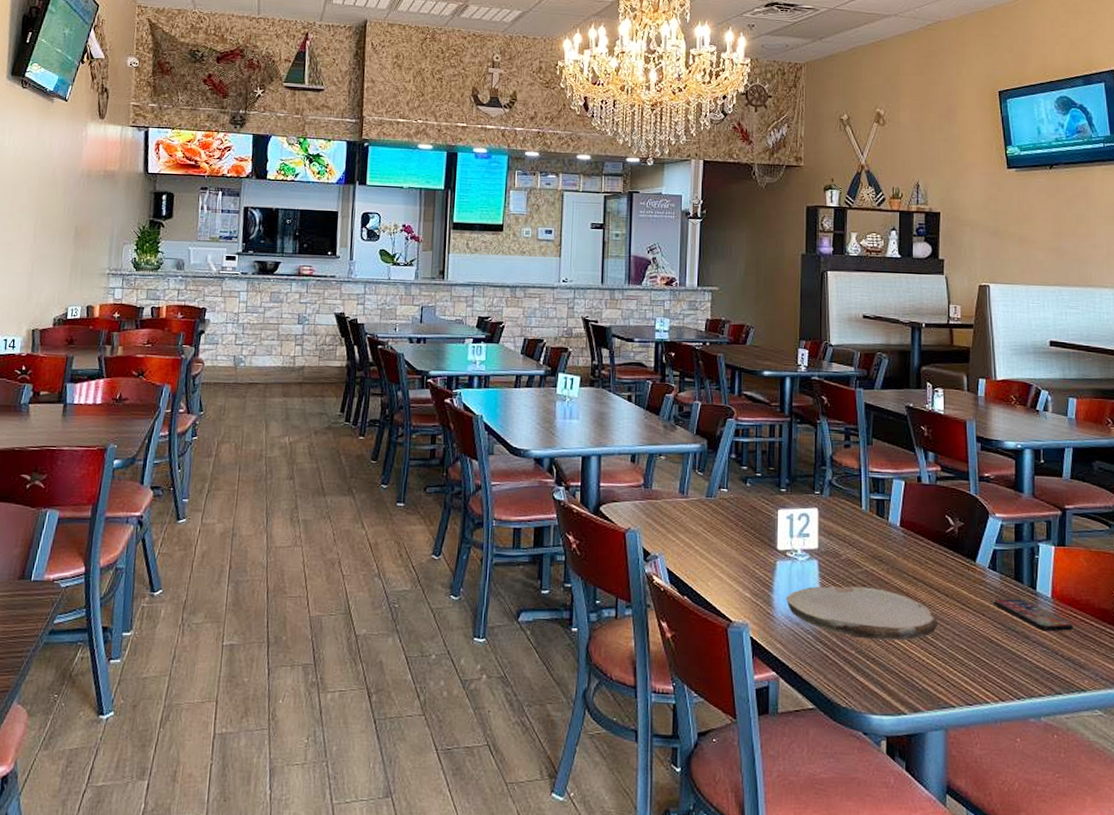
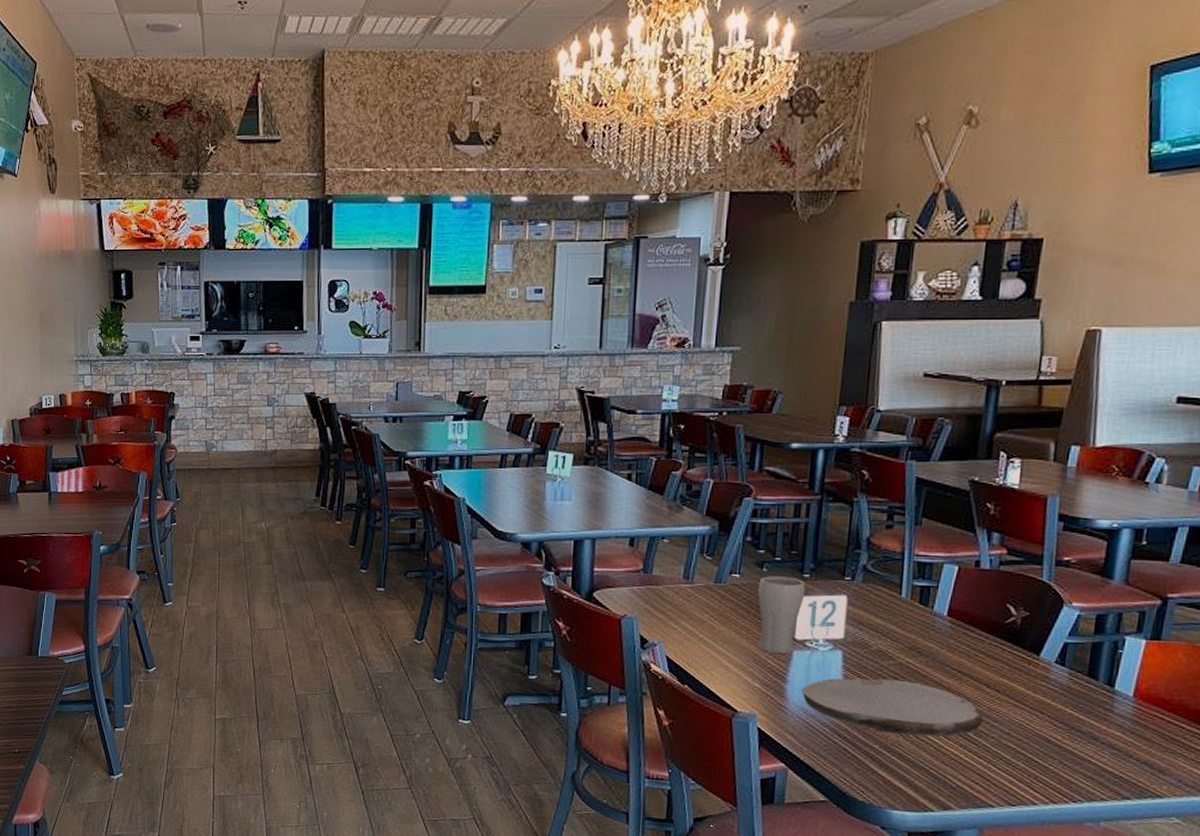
drinking glass: none [744,490,783,565] -> present [758,576,806,655]
smartphone: present [992,598,1074,632] -> none [1055,696,1158,733]

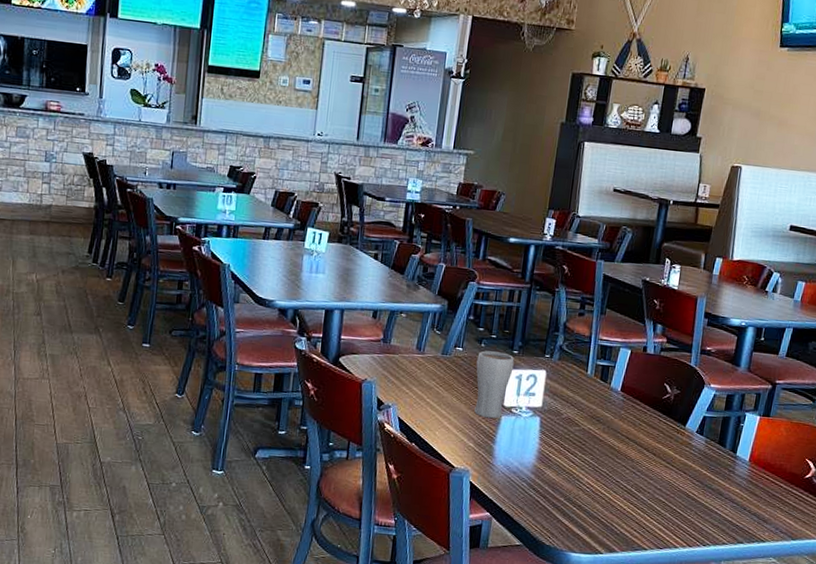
plate: present [802,678,983,737] -> none [507,440,642,492]

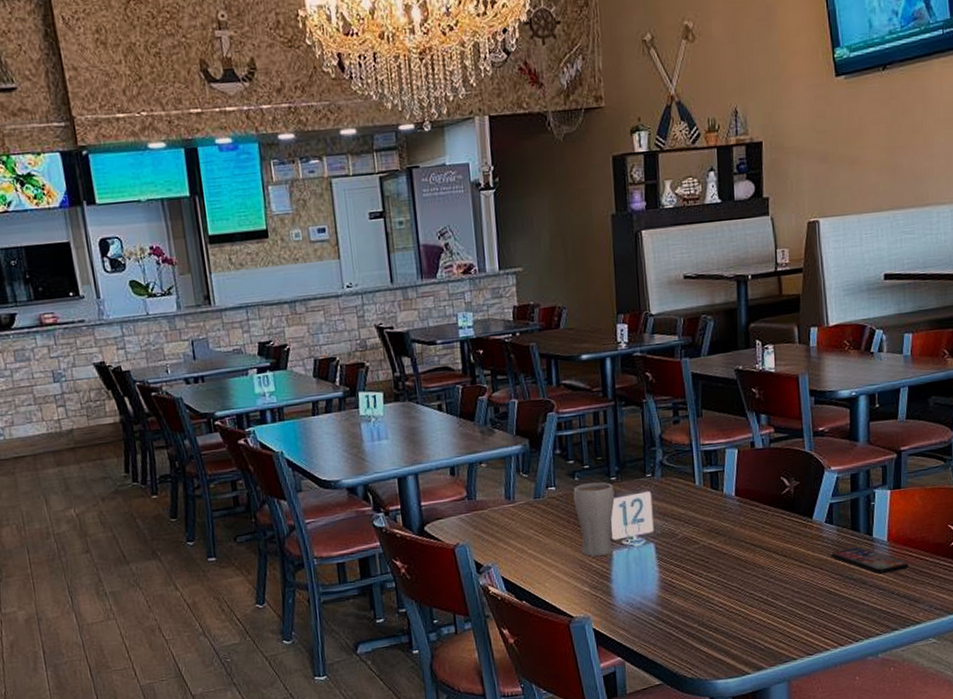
smartphone: none [694,459,765,491] -> present [830,546,909,575]

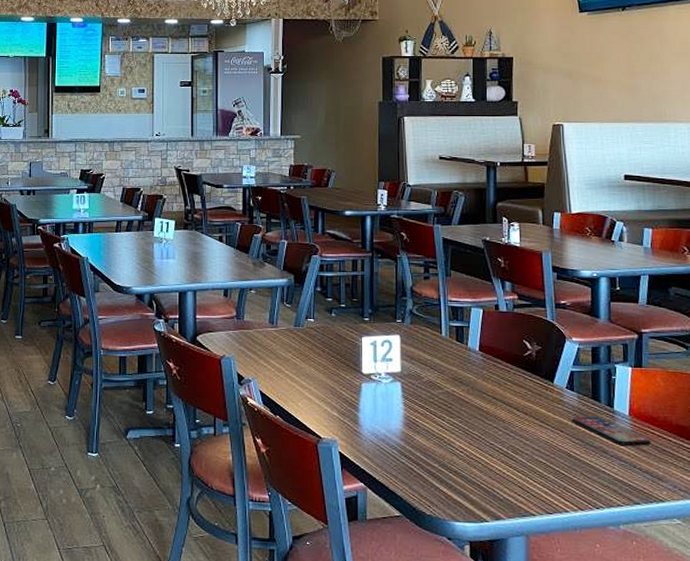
drinking glass: present [573,482,615,557] -> none [329,320,367,387]

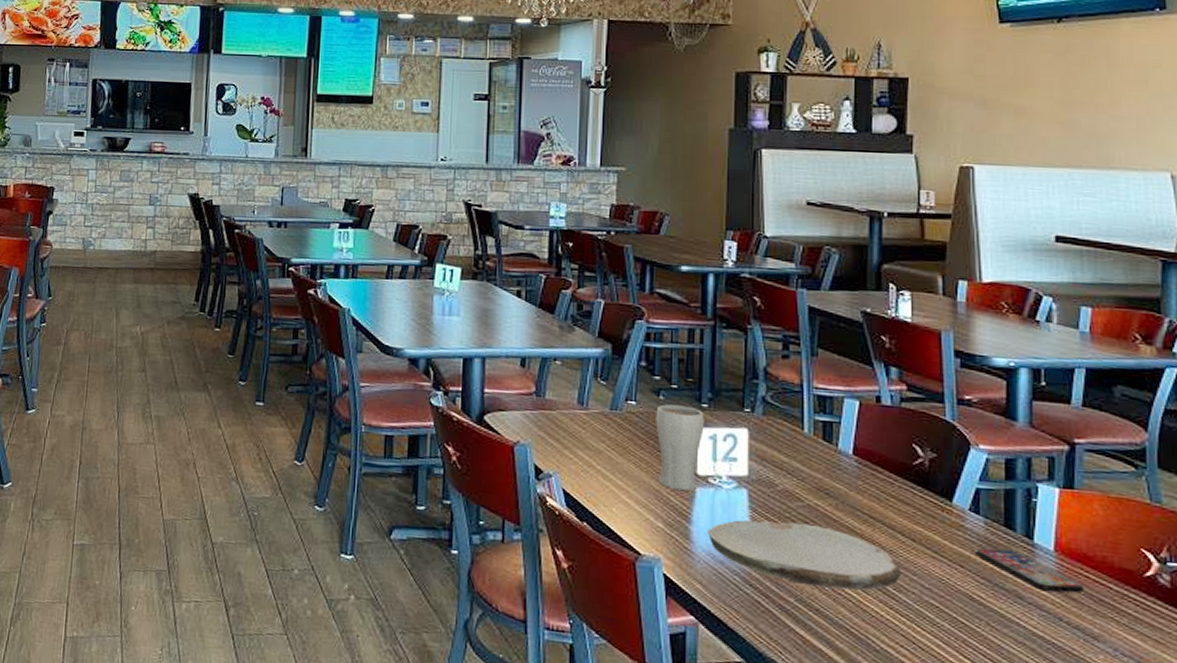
drinking glass: none [329,320,367,387] -> present [656,404,704,491]
plate: none [372,405,517,455] -> present [708,520,901,591]

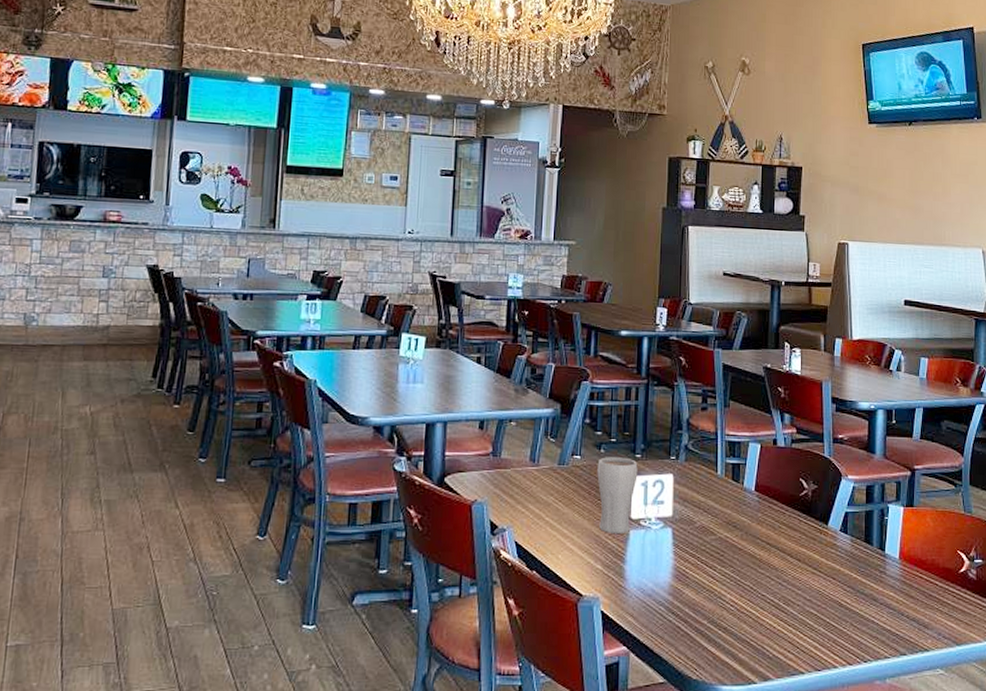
plate: present [708,520,901,591] -> none [639,554,789,608]
smartphone: present [974,548,1085,594] -> none [843,560,919,593]

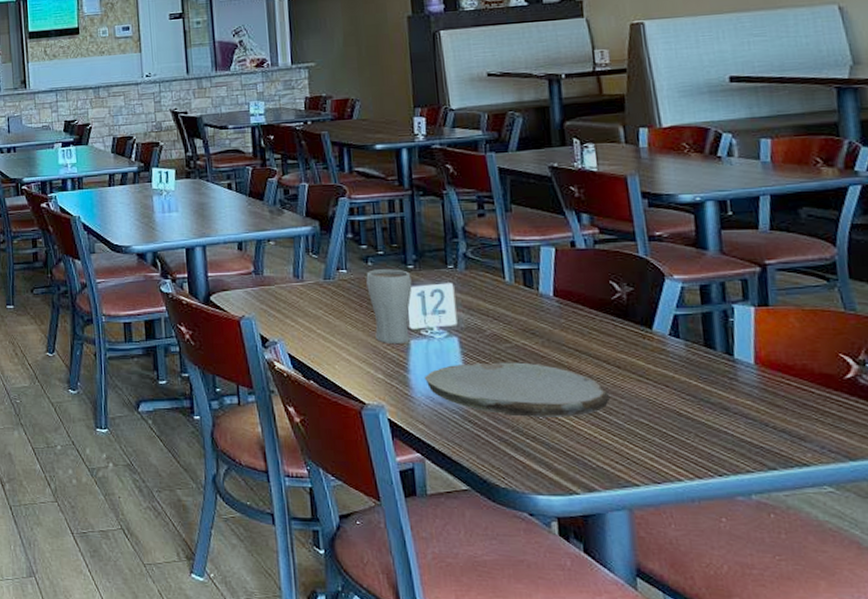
plate: none [639,554,789,608] -> present [425,362,610,417]

